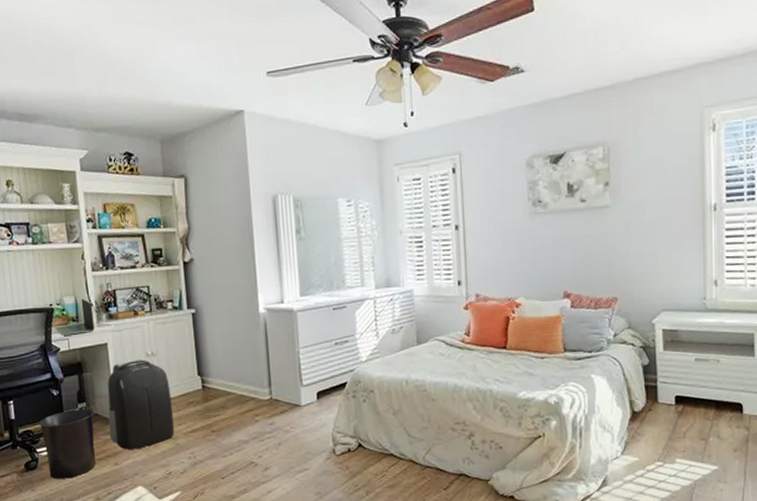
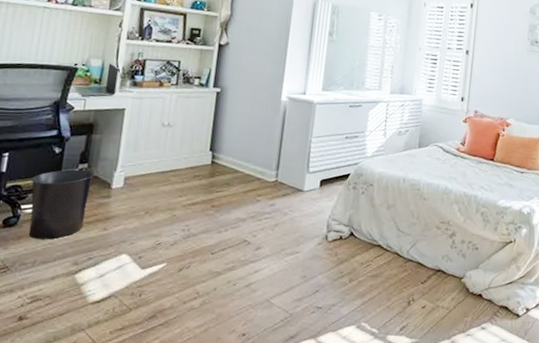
backpack: present [107,358,175,450] -> none [104,127,180,216]

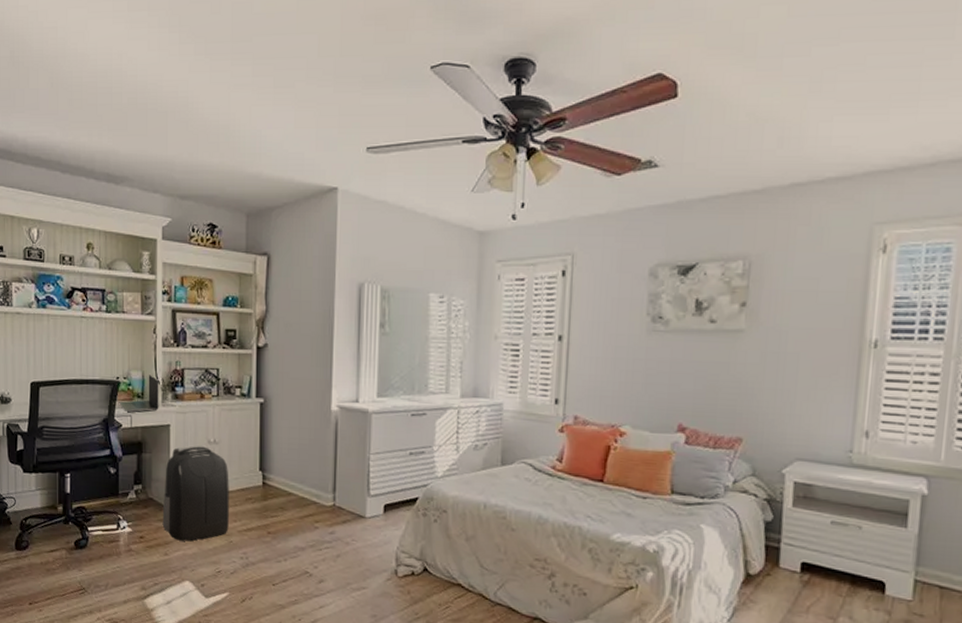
waste bin: present [28,169,94,239] -> none [93,490,149,563]
backpack: none [104,127,180,216] -> present [162,445,229,542]

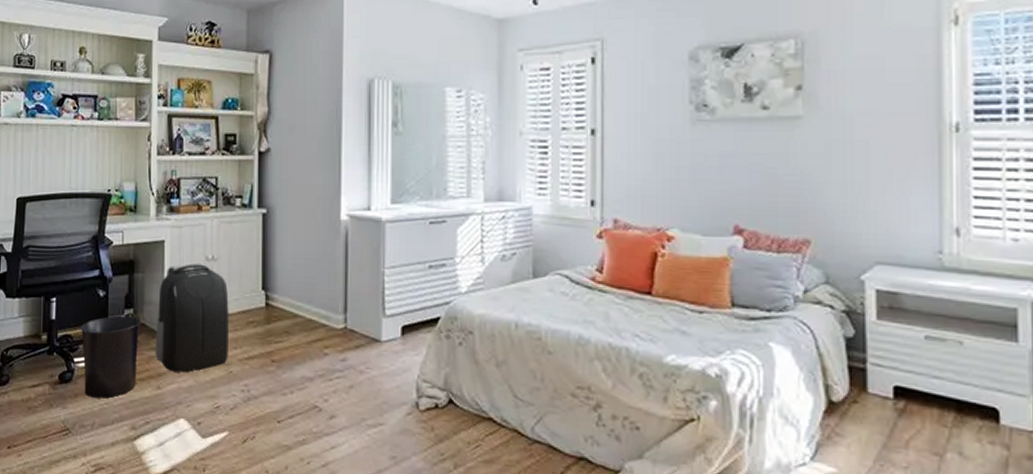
waste bin: none [93,490,149,563] -> present [80,315,141,399]
laptop computer: present [118,375,159,413] -> none [109,186,153,229]

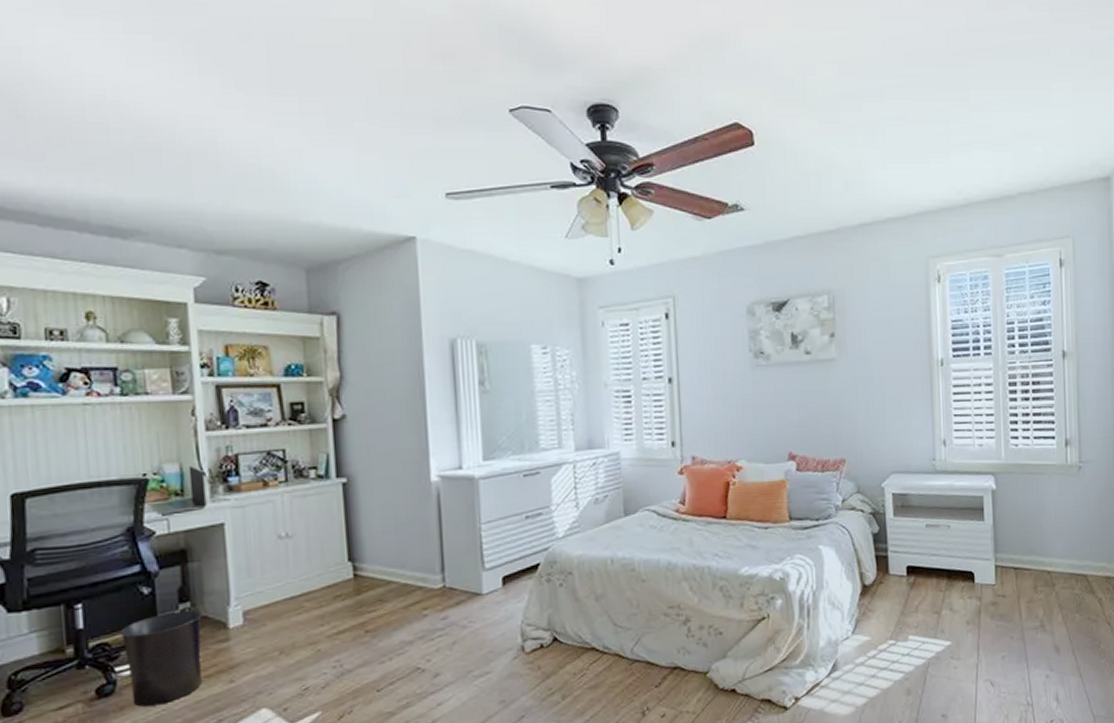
laptop computer: none [109,186,153,229] -> present [147,466,207,516]
backpack: present [155,262,229,373] -> none [222,541,315,662]

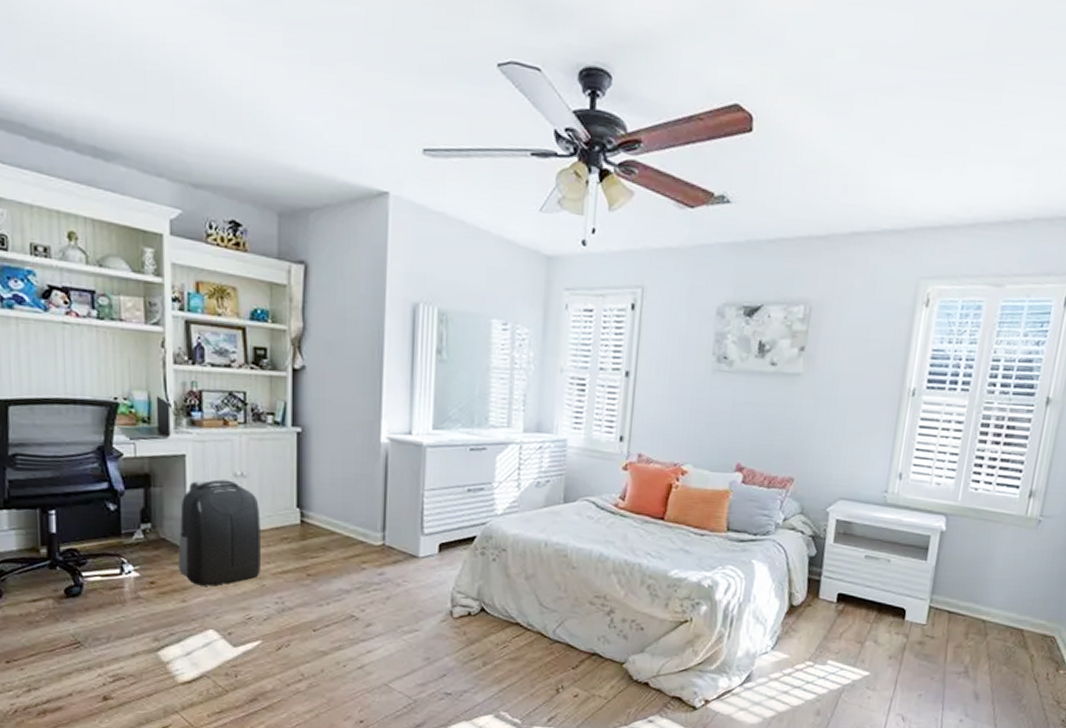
waste bin: present [120,610,202,707] -> none [87,530,161,612]
backpack: none [222,541,315,662] -> present [178,478,261,586]

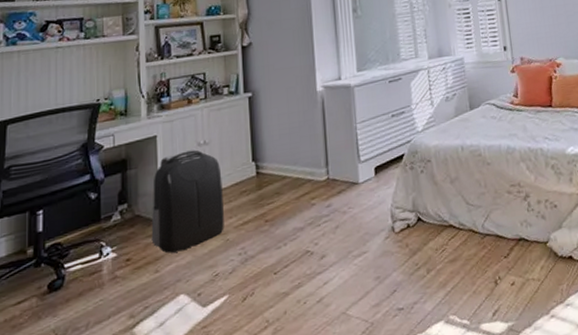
laptop computer: present [116,396,171,440] -> none [98,91,144,132]

